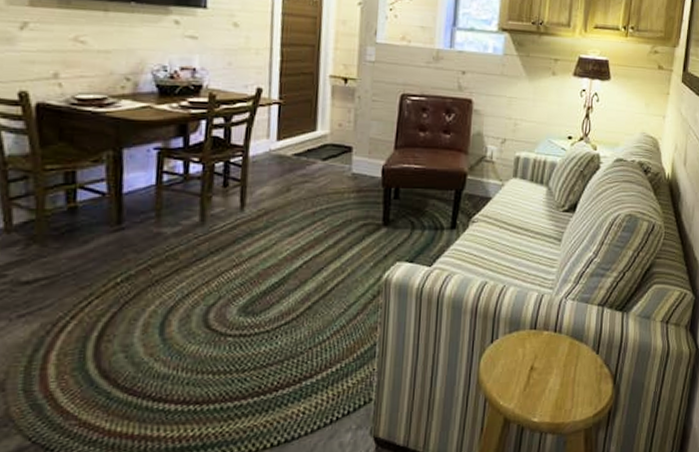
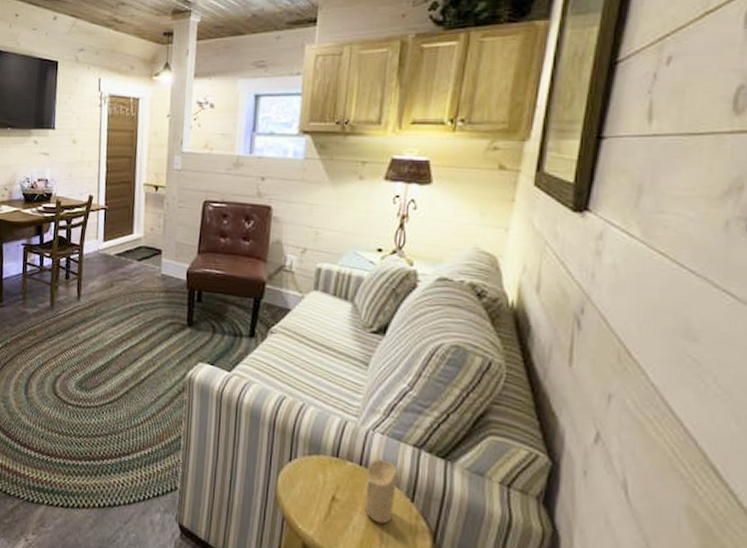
candle: none [558,322,587,380] -> present [364,458,399,524]

